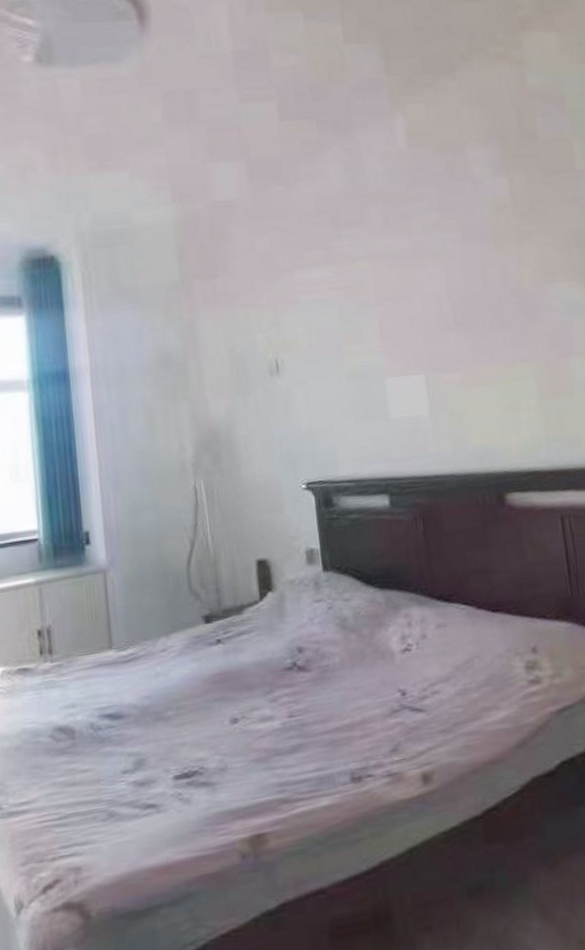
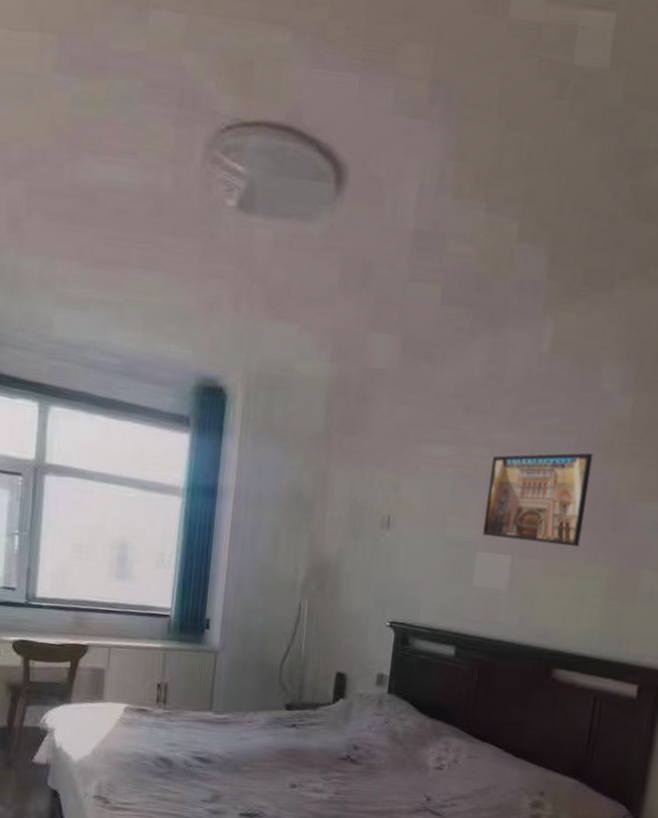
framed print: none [375,244,496,358] -> present [483,452,593,547]

